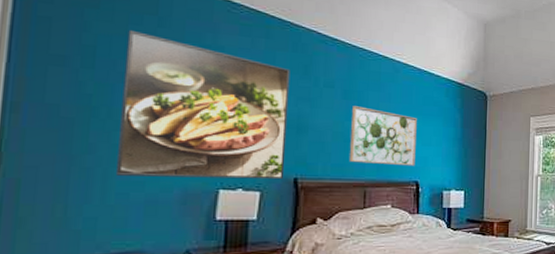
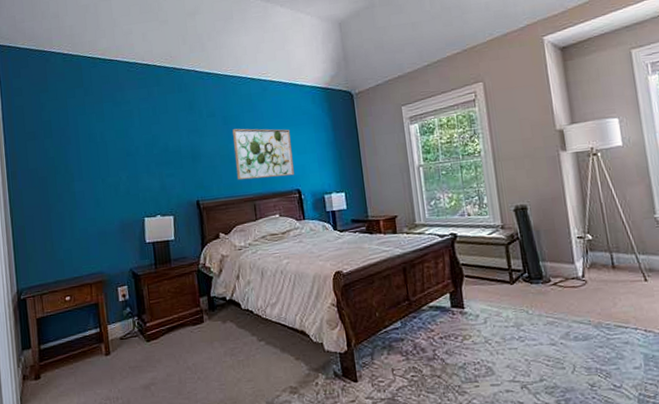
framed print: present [116,31,291,180] -> none [67,103,188,216]

